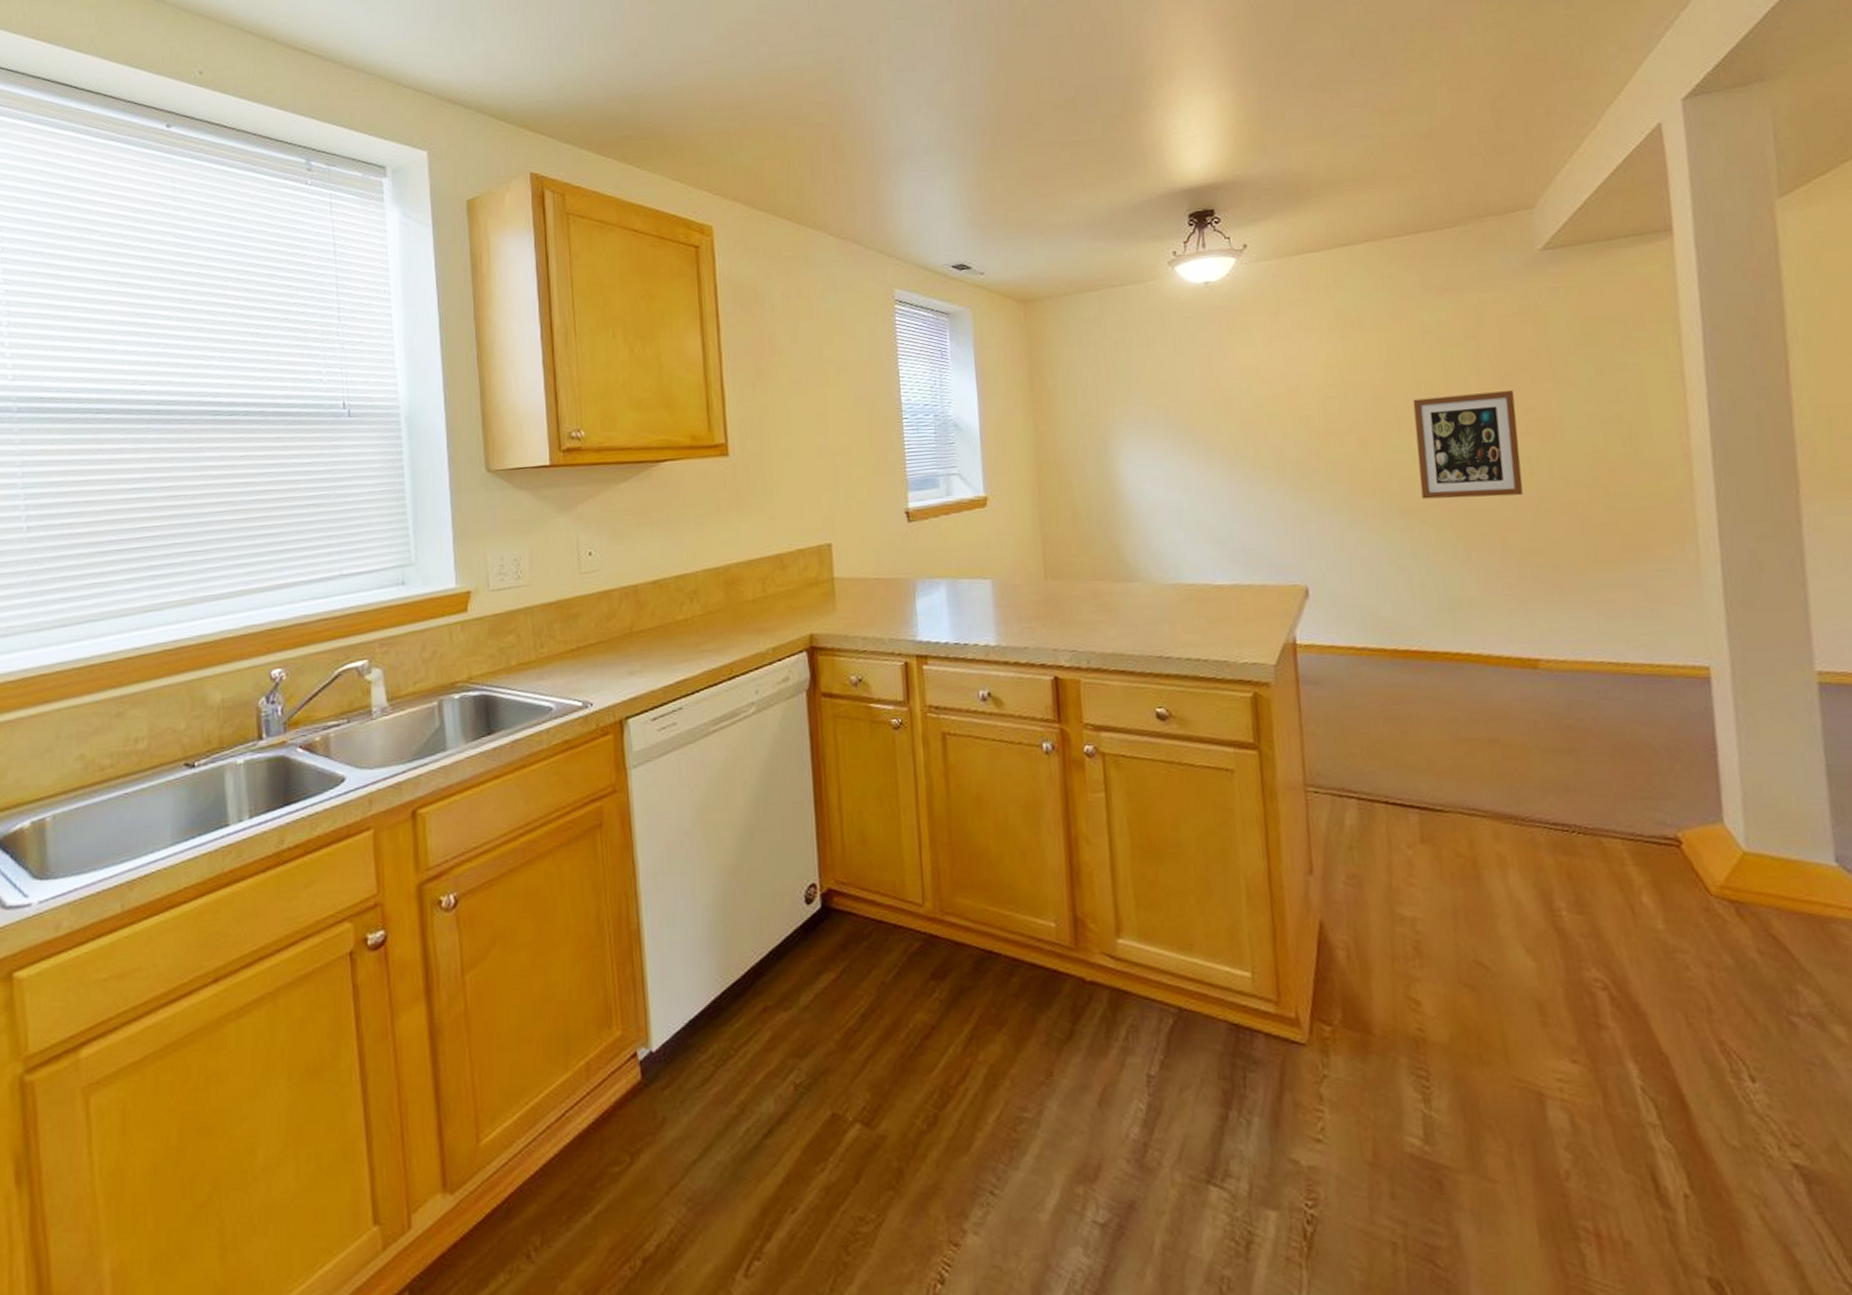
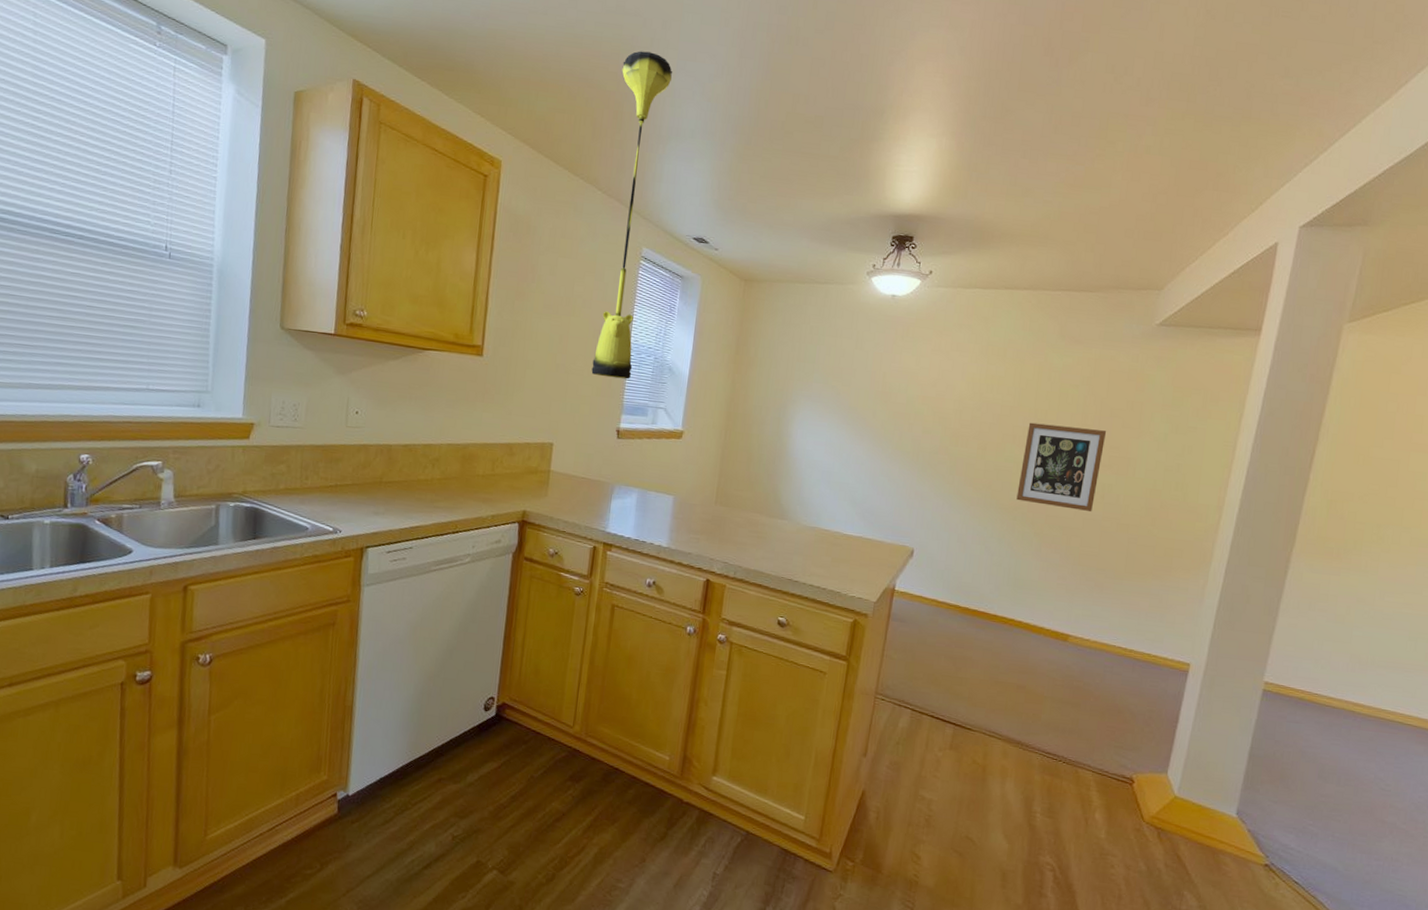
pendant light: none [831,70,911,451] -> present [591,51,672,380]

